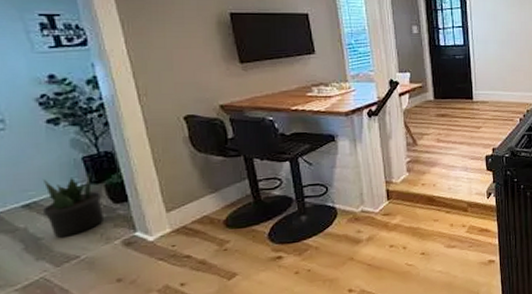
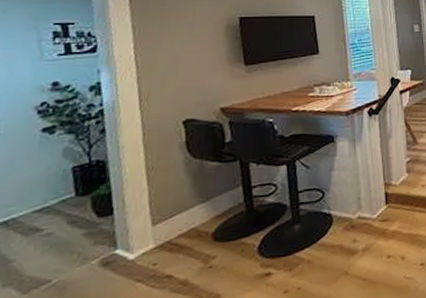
planter: present [42,173,105,238] -> none [19,184,87,259]

